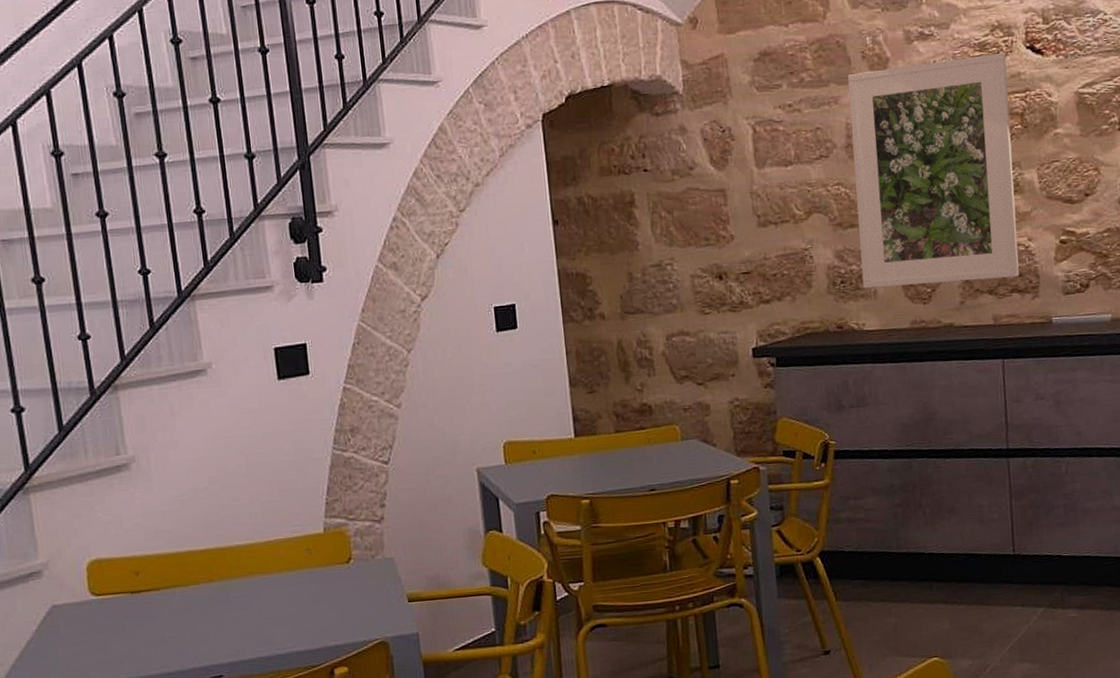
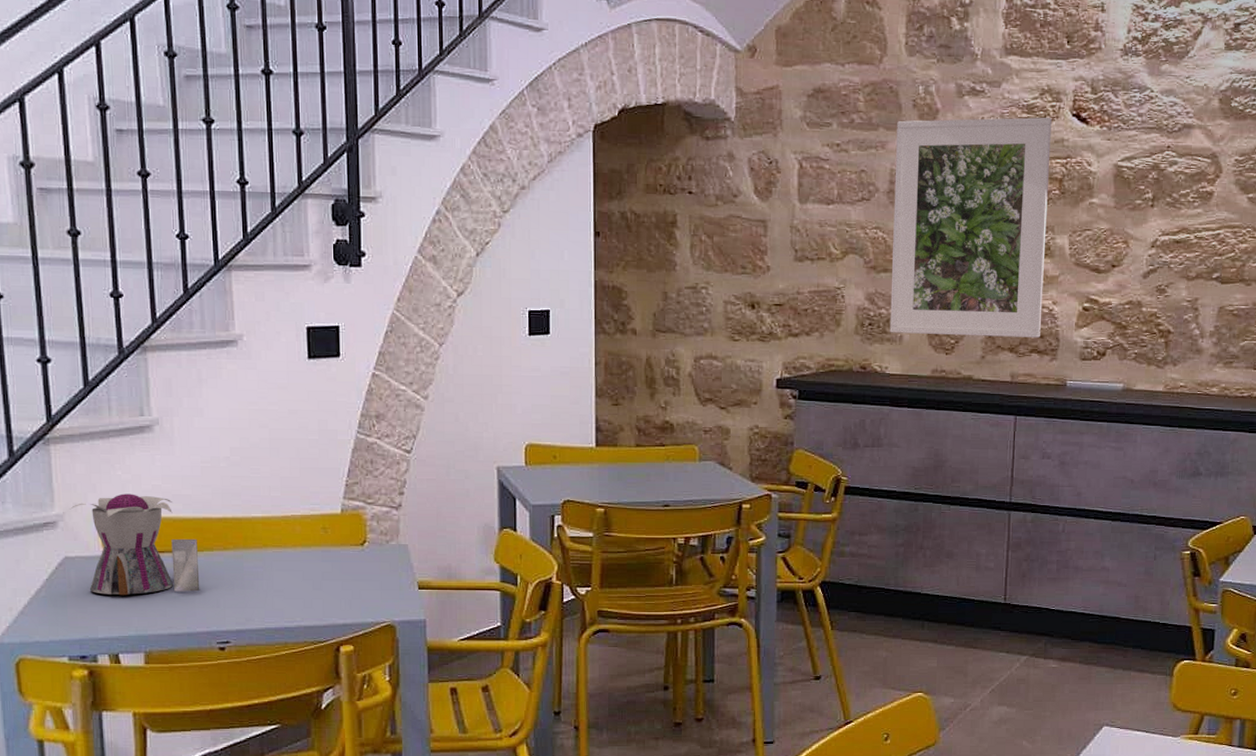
teapot: none [53,534,189,640] -> present [69,493,200,596]

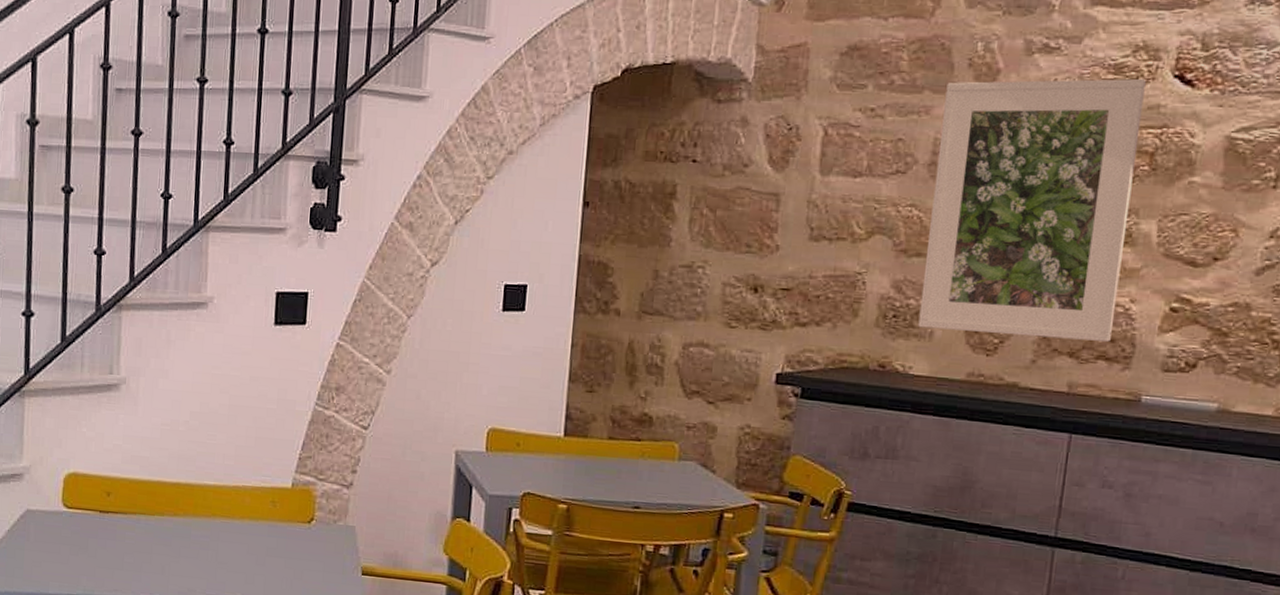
teapot: present [69,493,200,596] -> none [35,451,150,556]

